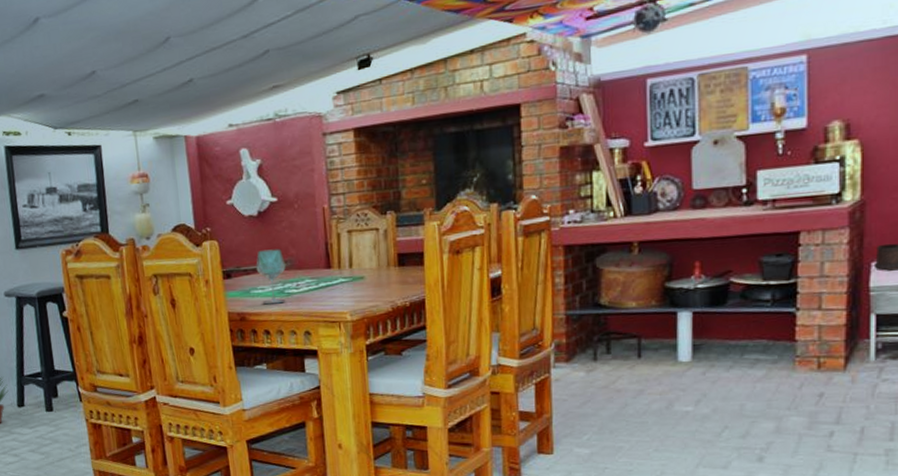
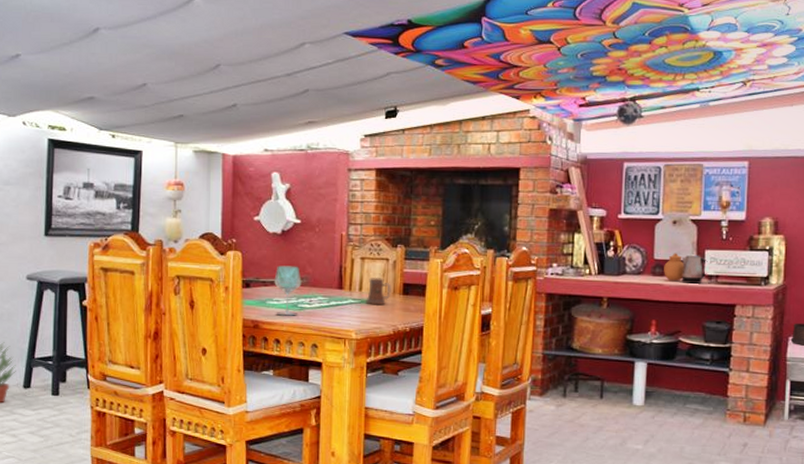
beer mug: none [358,250,385,282] -> present [366,277,391,306]
jar: none [706,178,732,214] -> present [664,253,685,282]
kettle: none [728,177,761,214] -> present [681,254,708,284]

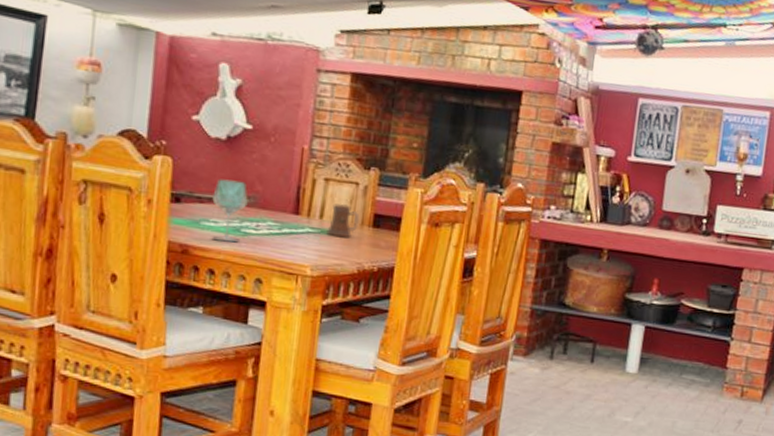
jar: present [664,253,685,282] -> none [671,205,694,238]
kettle: present [681,254,708,284] -> none [689,208,719,242]

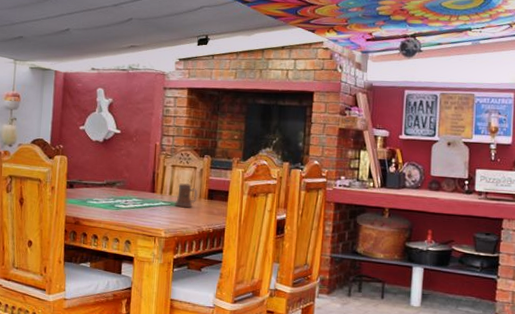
wine glass: present [211,179,248,243] -> none [95,170,119,215]

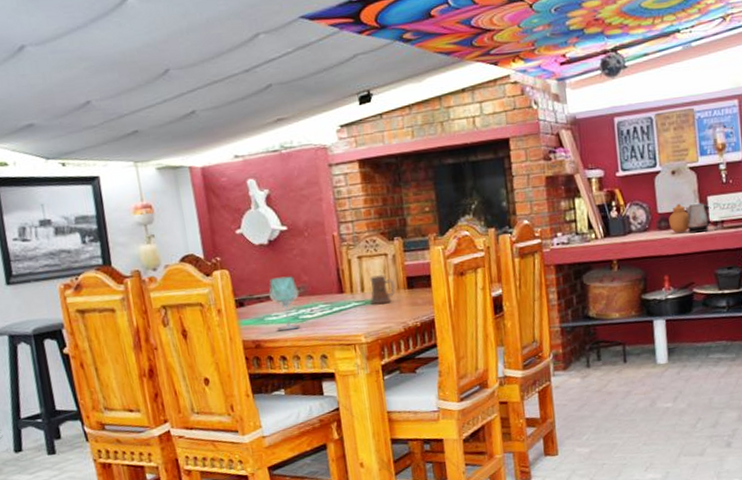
wine glass: none [95,170,119,215] -> present [269,276,301,331]
jar: none [439,171,458,197] -> present [669,203,689,234]
kettle: none [455,173,478,199] -> present [686,202,712,234]

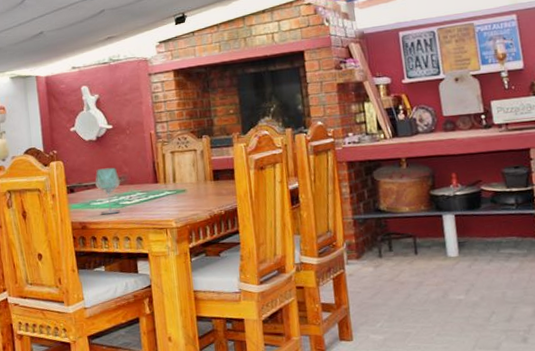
beer mug: present [369,274,396,305] -> none [180,167,203,194]
jar: present [669,203,689,234] -> none [454,107,474,135]
kettle: present [686,202,712,234] -> none [470,106,497,135]

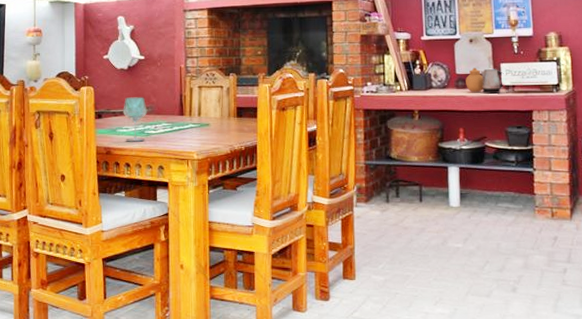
jar: none [454,107,474,135] -> present [465,67,484,93]
kettle: none [470,106,497,135] -> present [481,68,504,94]

